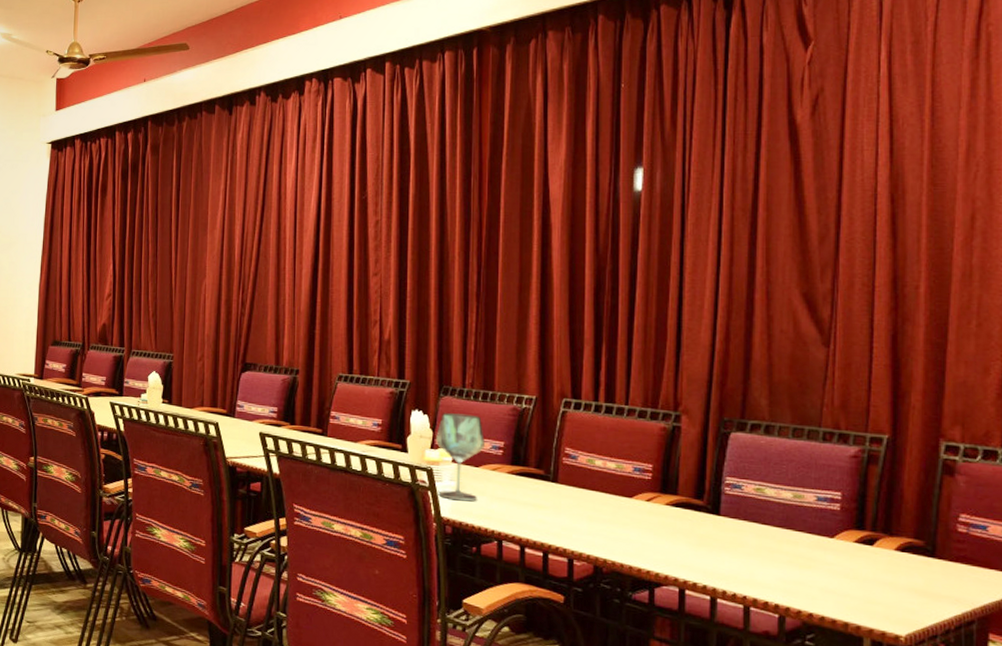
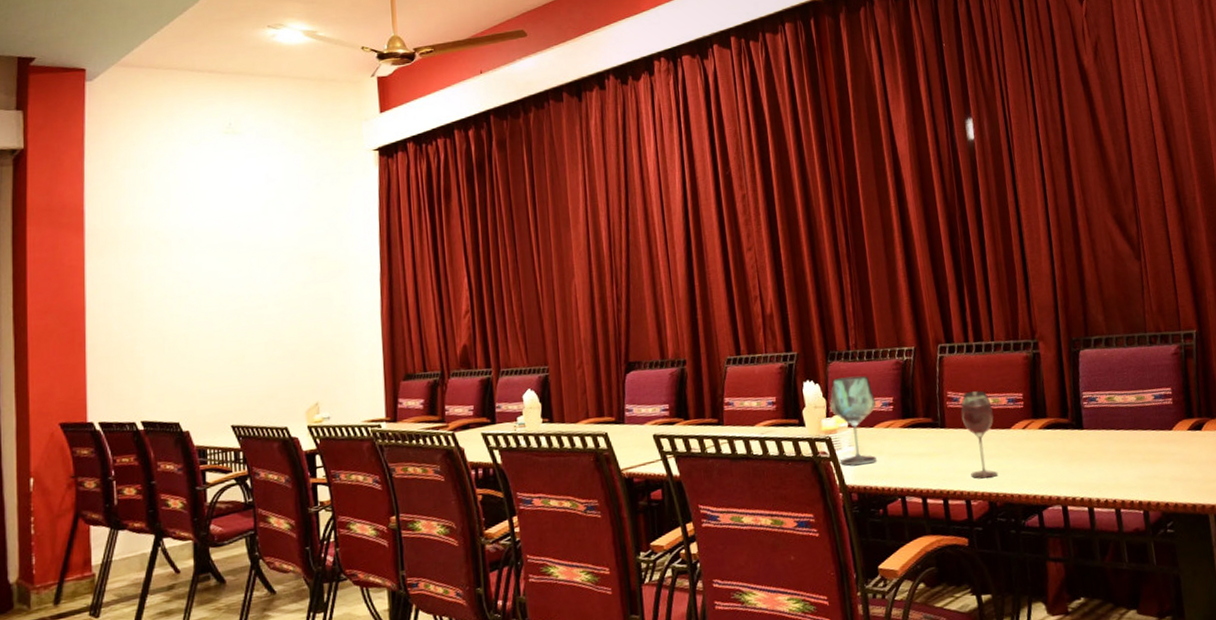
wineglass: none [577,452,614,542] -> present [960,390,998,479]

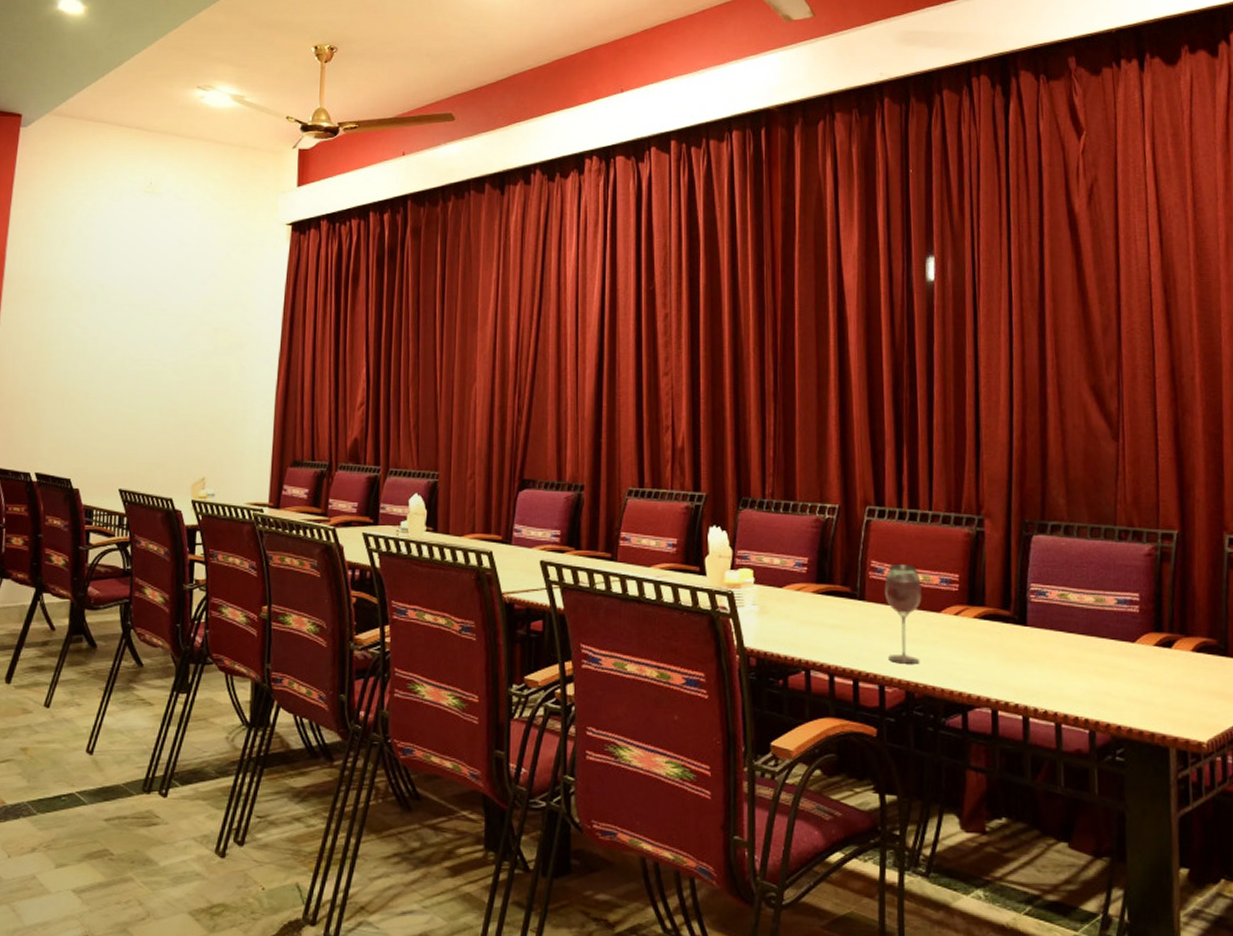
wine glass: present [829,375,877,466] -> none [736,528,788,628]

